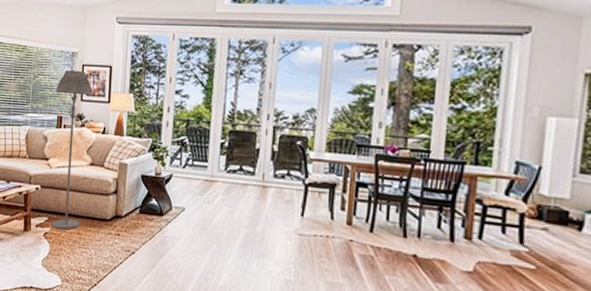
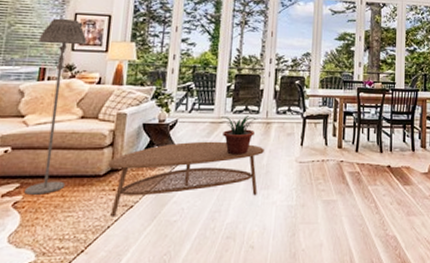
coffee table: none [113,197,260,262] -> present [108,141,264,217]
potted plant: none [213,175,253,218] -> present [219,116,258,155]

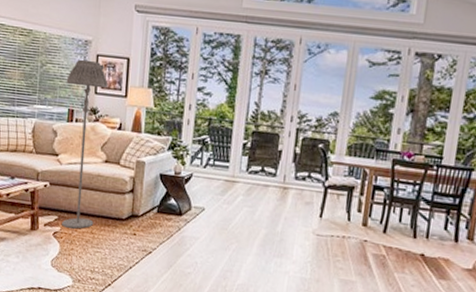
coffee table: present [108,141,264,217] -> none [129,197,279,262]
potted plant: present [219,116,258,155] -> none [234,175,274,219]

